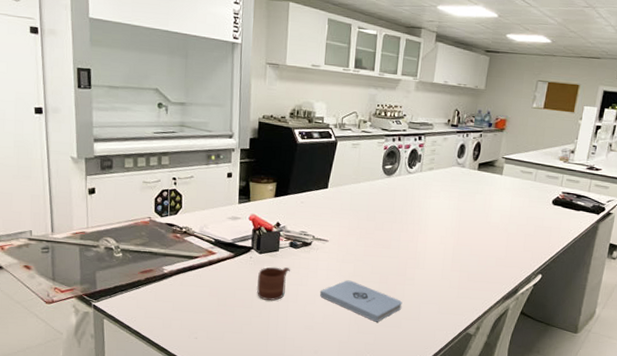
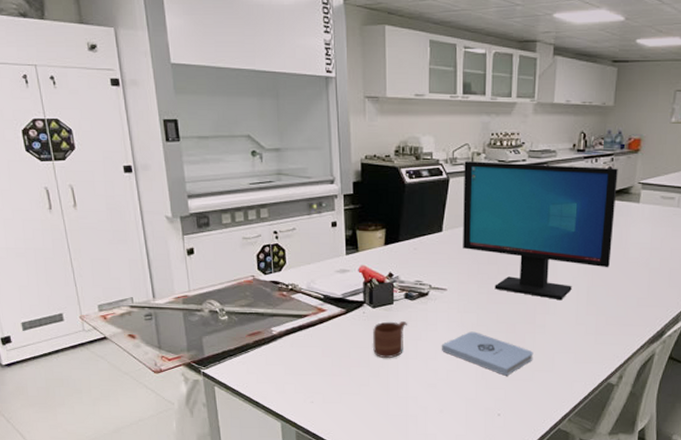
computer monitor: none [345,127,486,257] -> present [463,161,618,301]

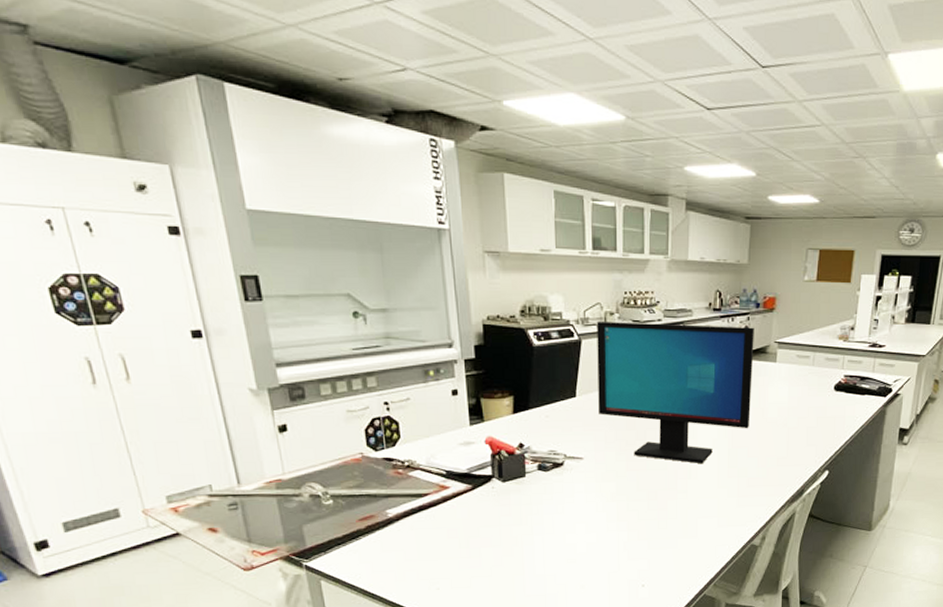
mug: present [372,321,408,358] -> none [503,495,543,535]
notepad: present [441,331,534,376] -> none [579,501,676,545]

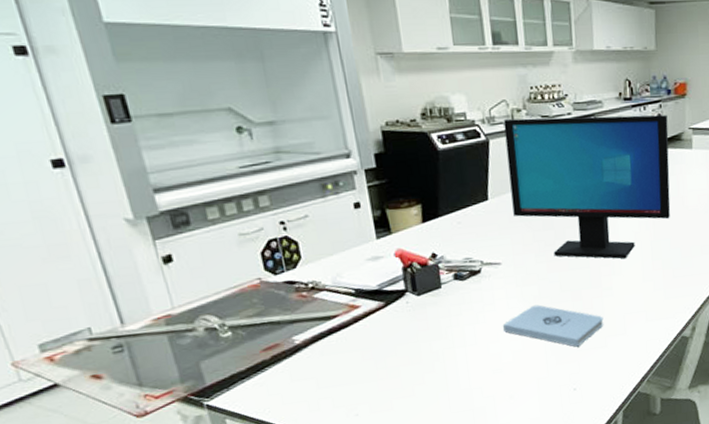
notepad: none [579,501,676,545] -> present [502,304,604,347]

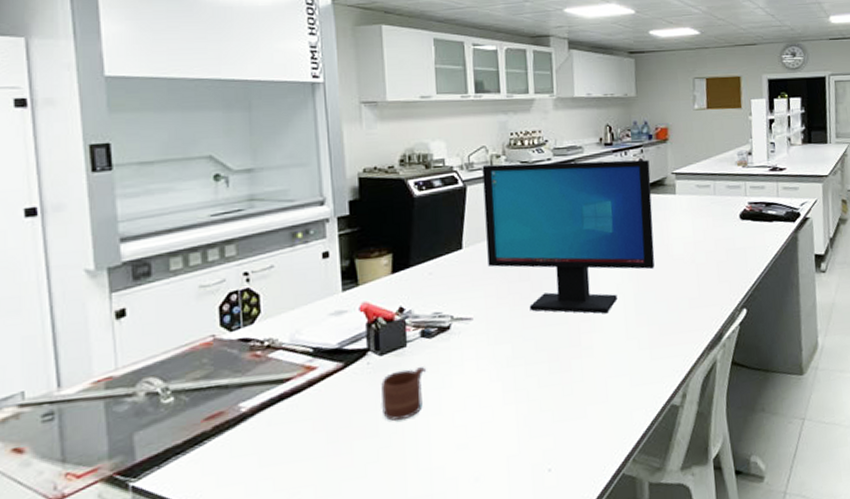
mug: none [421,305,462,350] -> present [381,367,427,421]
notepad: present [502,304,604,347] -> none [470,366,584,418]

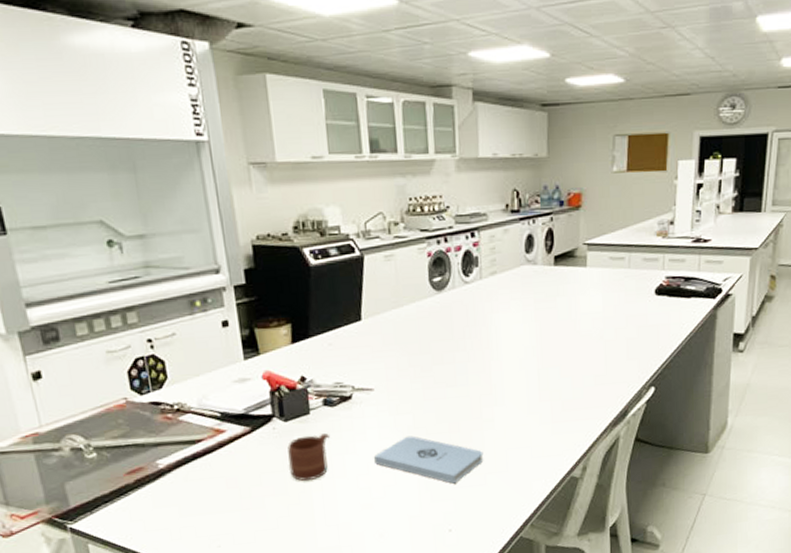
notepad: none [470,366,584,418] -> present [373,435,484,484]
computer monitor: present [482,159,655,314] -> none [379,228,561,388]

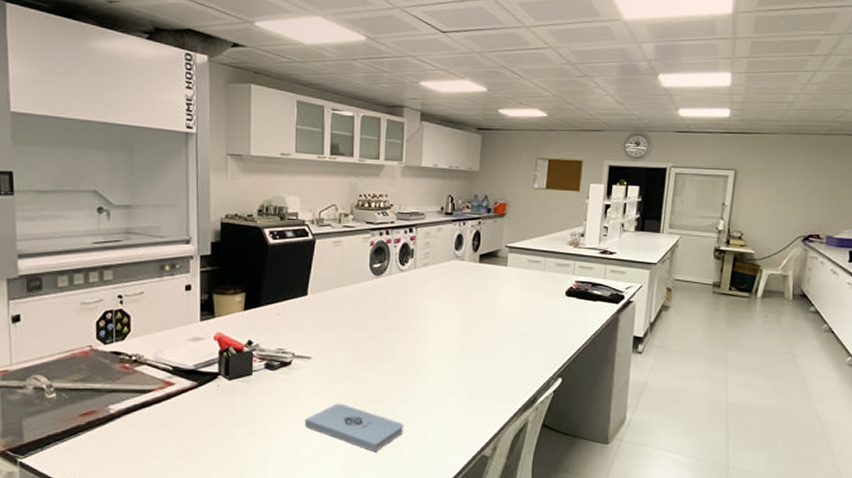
mug: present [287,433,331,481] -> none [226,394,268,436]

